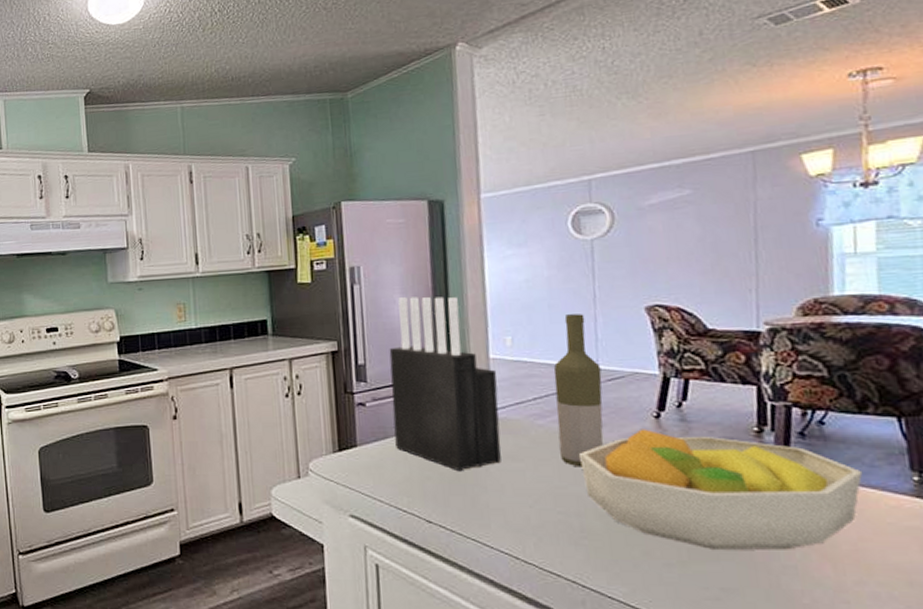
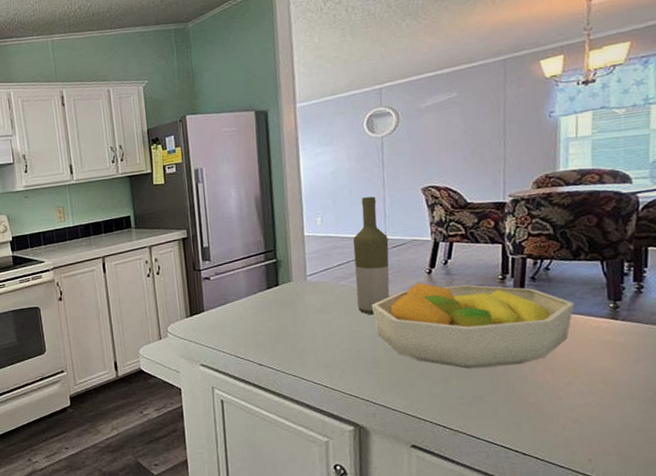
knife block: present [389,297,501,472] -> none [227,189,314,325]

